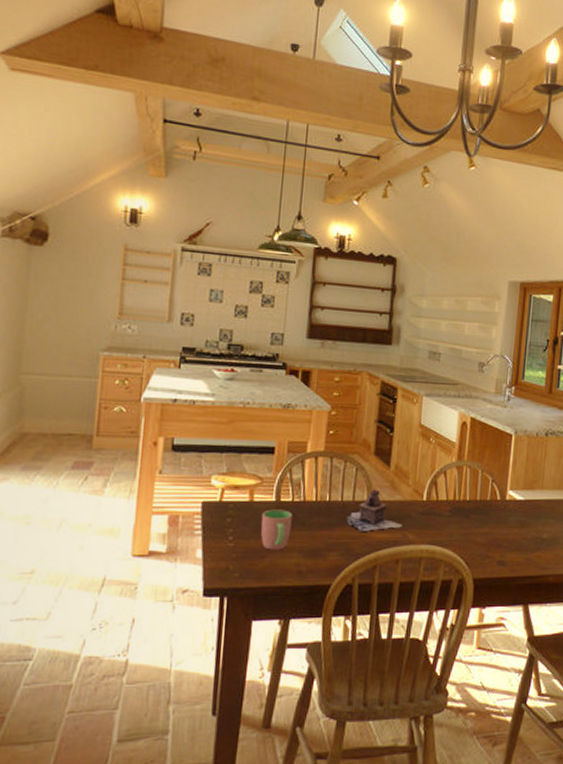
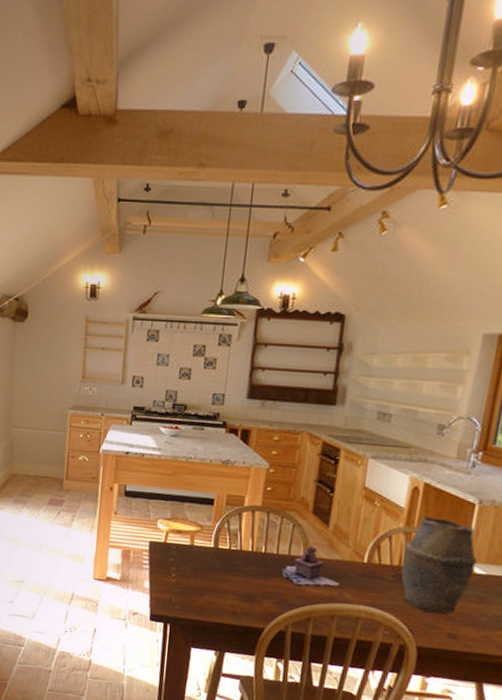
cup: present [261,509,293,550] -> none [200,554,229,591]
vase: none [455,448,517,543] -> present [401,515,477,615]

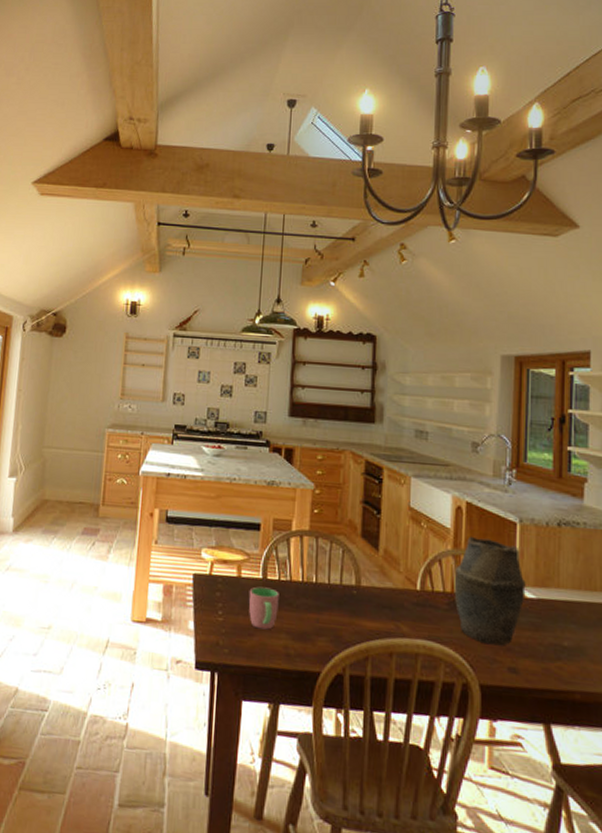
cup: none [200,554,229,591] -> present [248,586,279,630]
teapot: present [282,546,340,586] -> none [335,573,395,620]

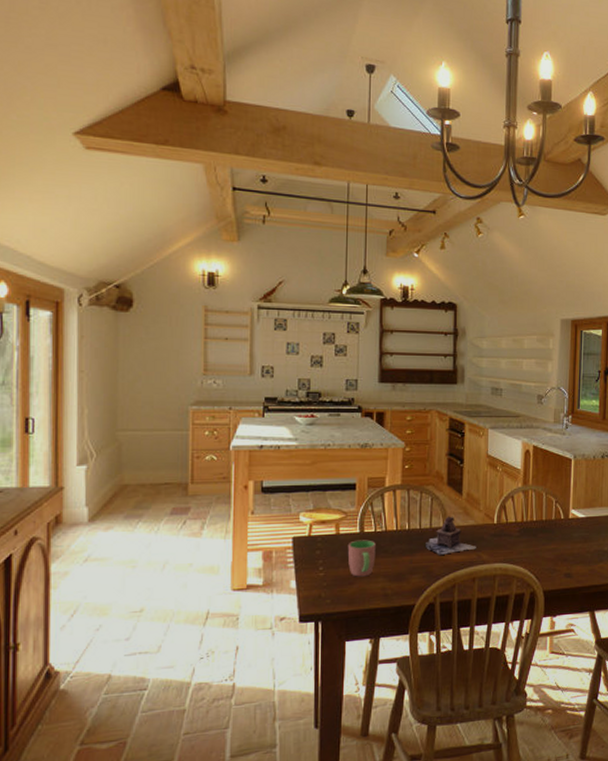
teapot: none [335,573,395,620] -> present [426,516,476,556]
vase: present [454,536,526,646] -> none [523,473,578,559]

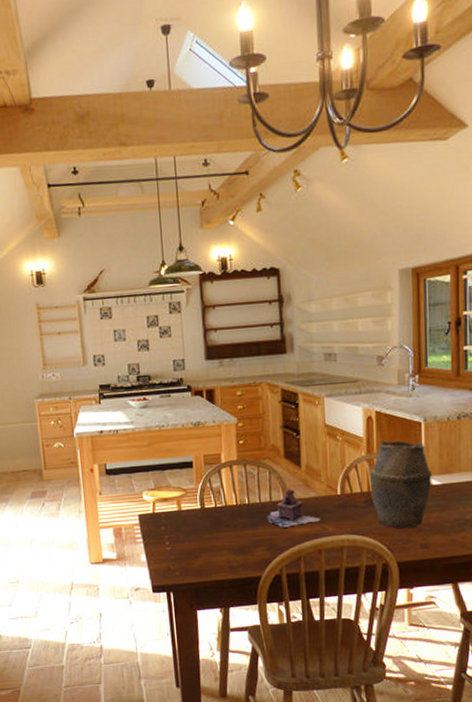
cup: present [347,540,376,577] -> none [190,515,219,551]
vase: none [523,473,578,559] -> present [369,440,432,529]

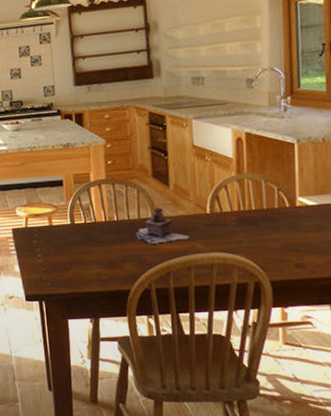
vase: present [369,440,432,529] -> none [240,161,307,248]

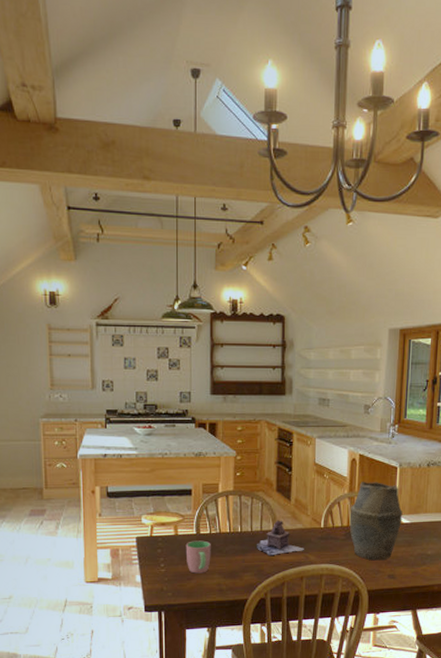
cup: none [61,230,88,264] -> present [185,540,211,574]
vase: none [240,161,307,248] -> present [349,481,403,561]

